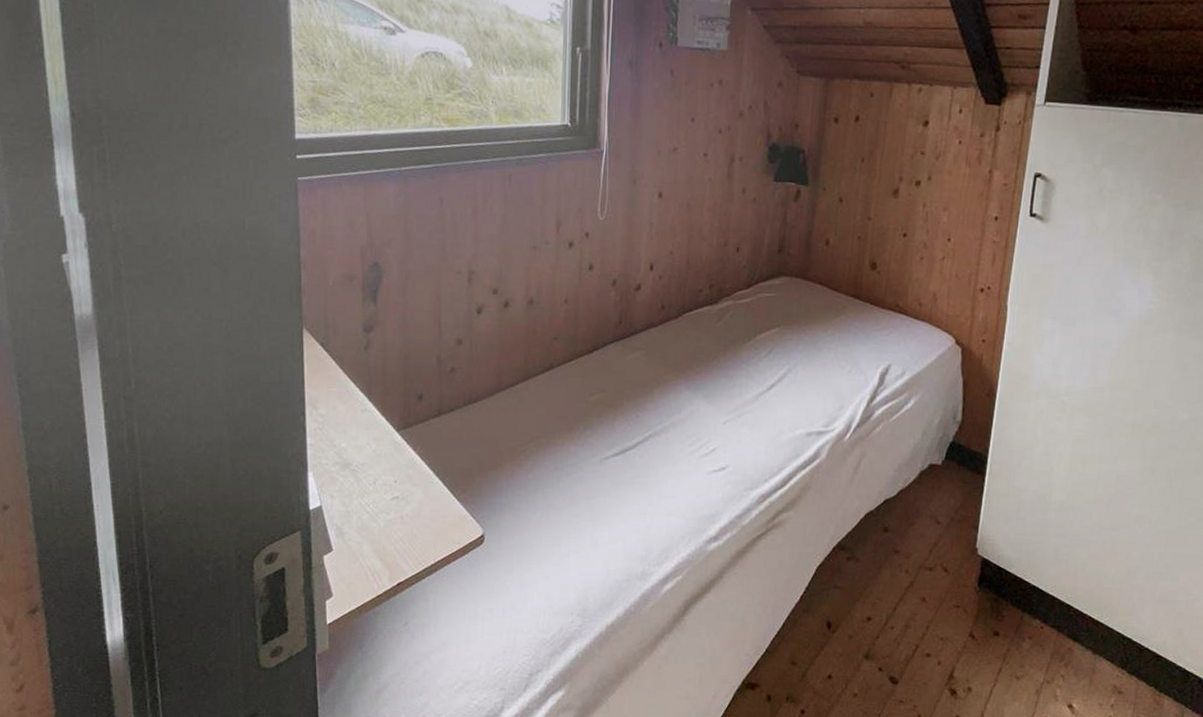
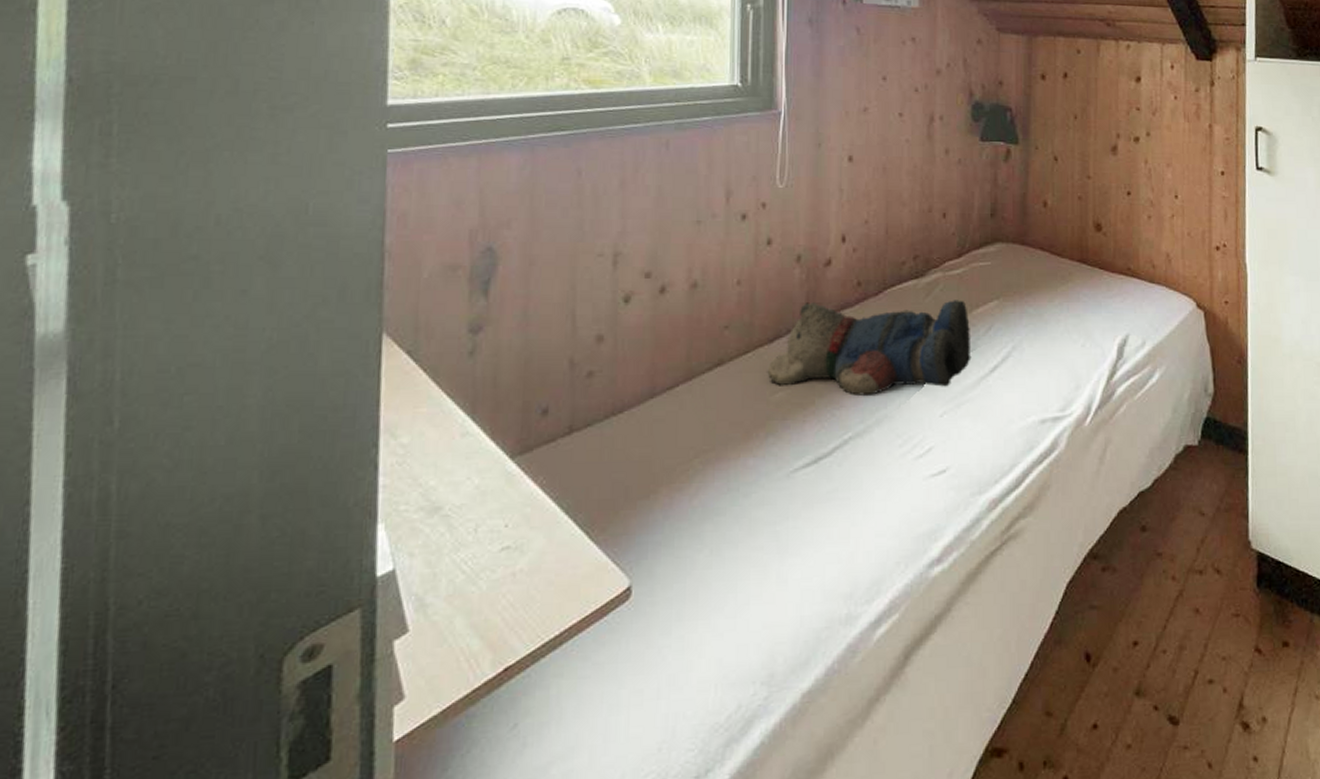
teddy bear: none [586,321,754,402] -> present [767,300,972,396]

